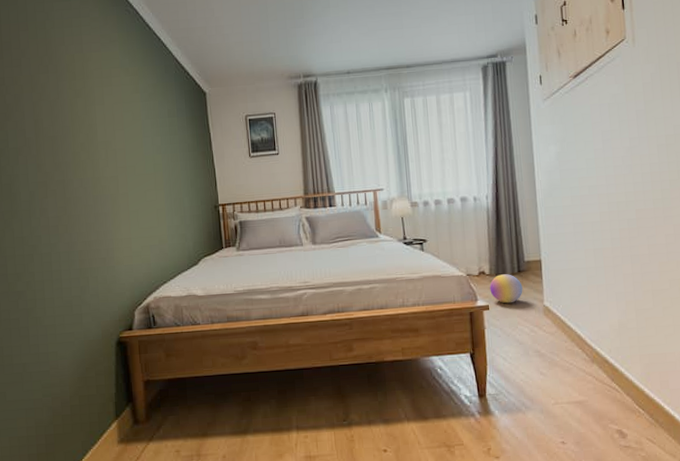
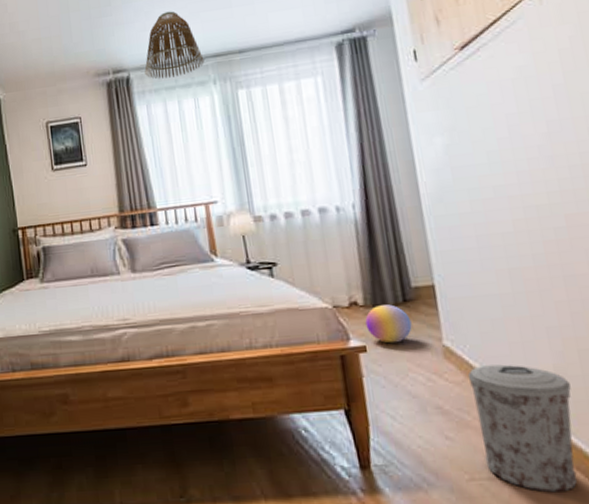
lamp shade: none [330,27,379,85] -> present [144,11,205,79]
trash can: none [559,320,628,412] -> present [467,364,577,493]

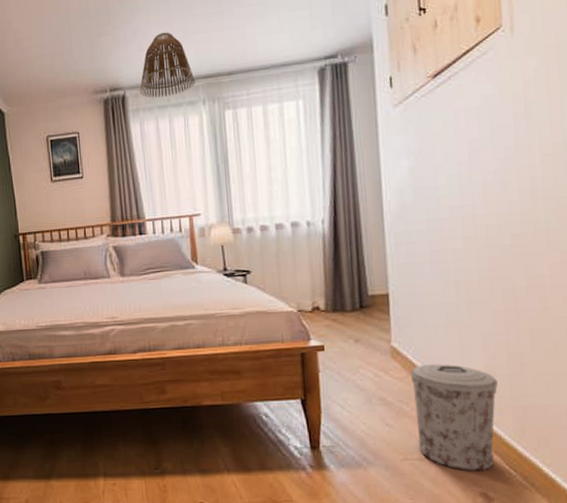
ball: present [365,304,412,344] -> none [325,310,366,344]

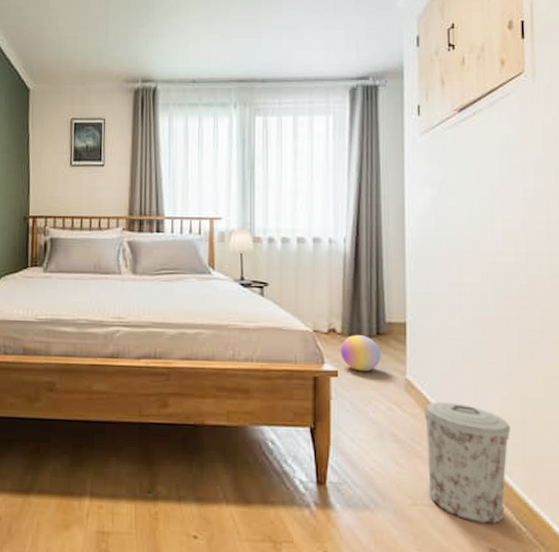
lamp shade: present [139,32,196,98] -> none [172,32,229,95]
ball: none [325,310,366,344] -> present [340,335,381,372]

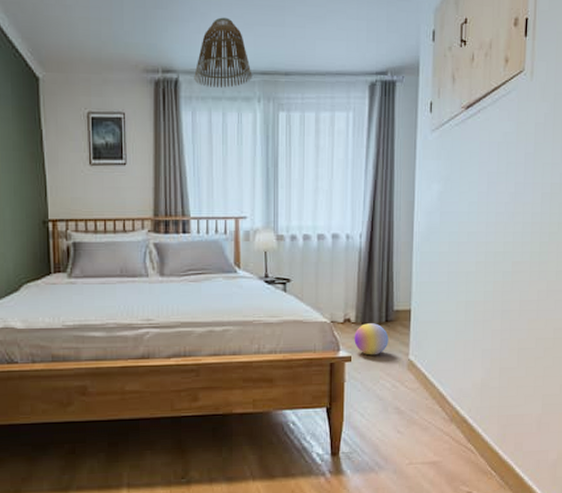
lamp shade: none [172,32,229,95] -> present [194,17,252,88]
trash can: present [423,402,510,525] -> none [421,376,489,473]

